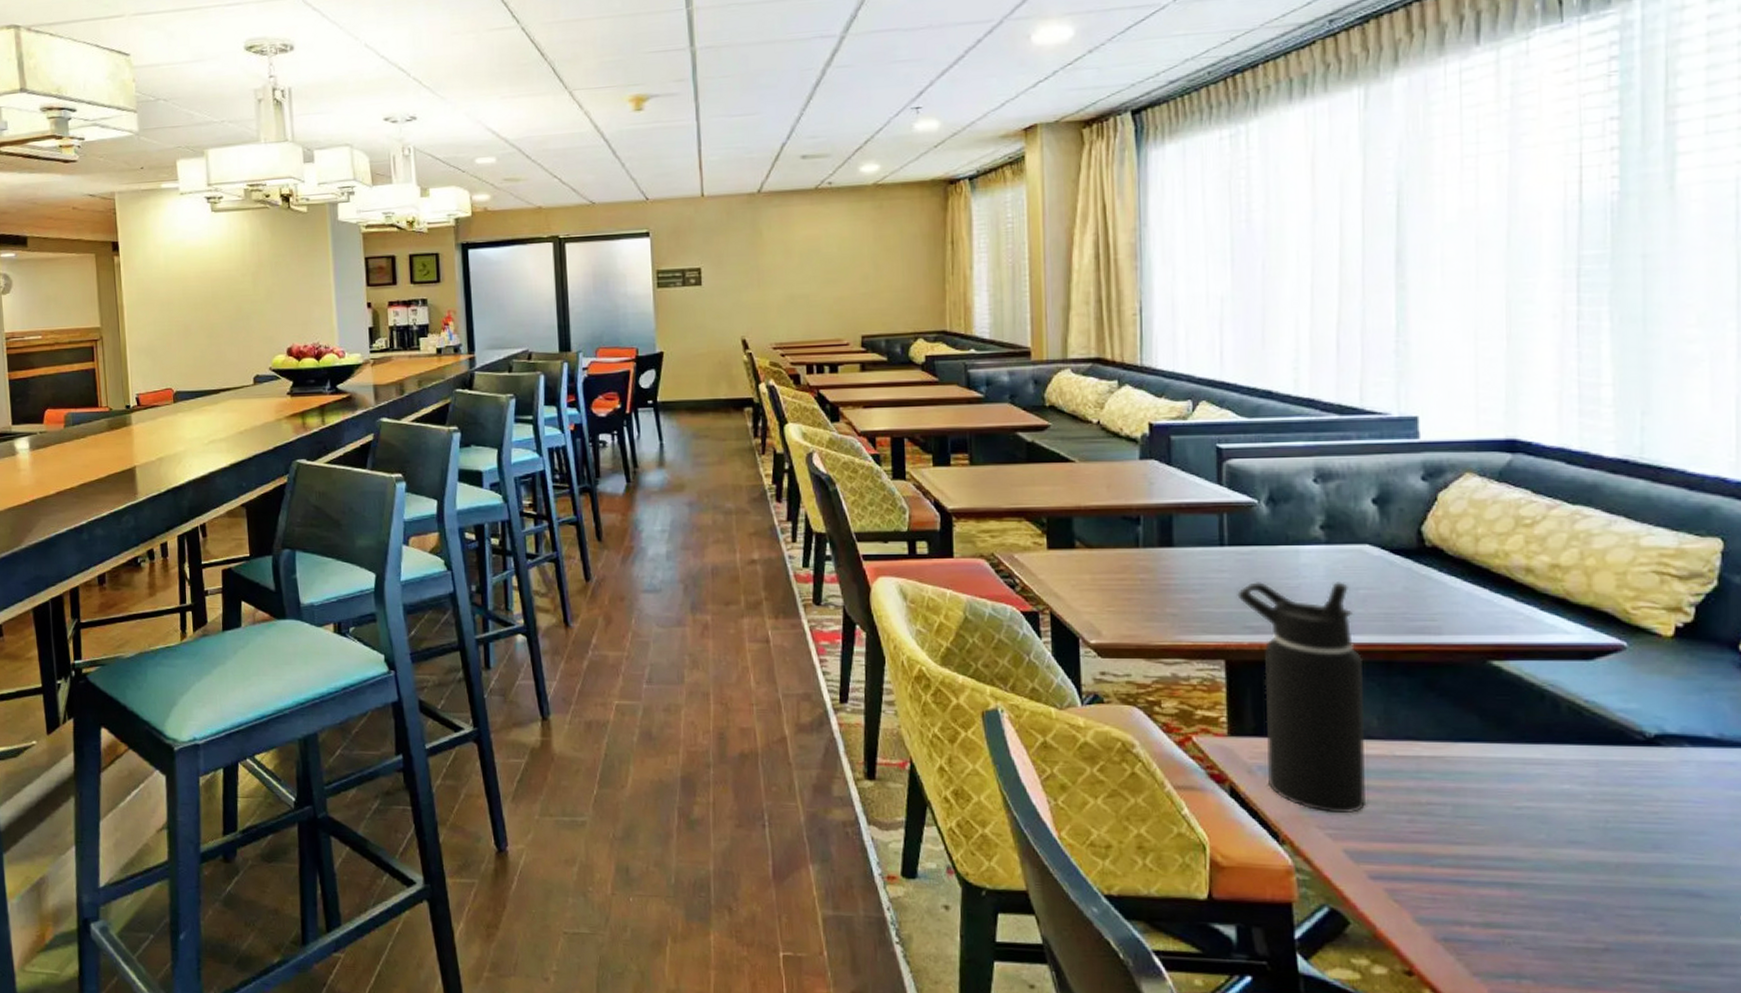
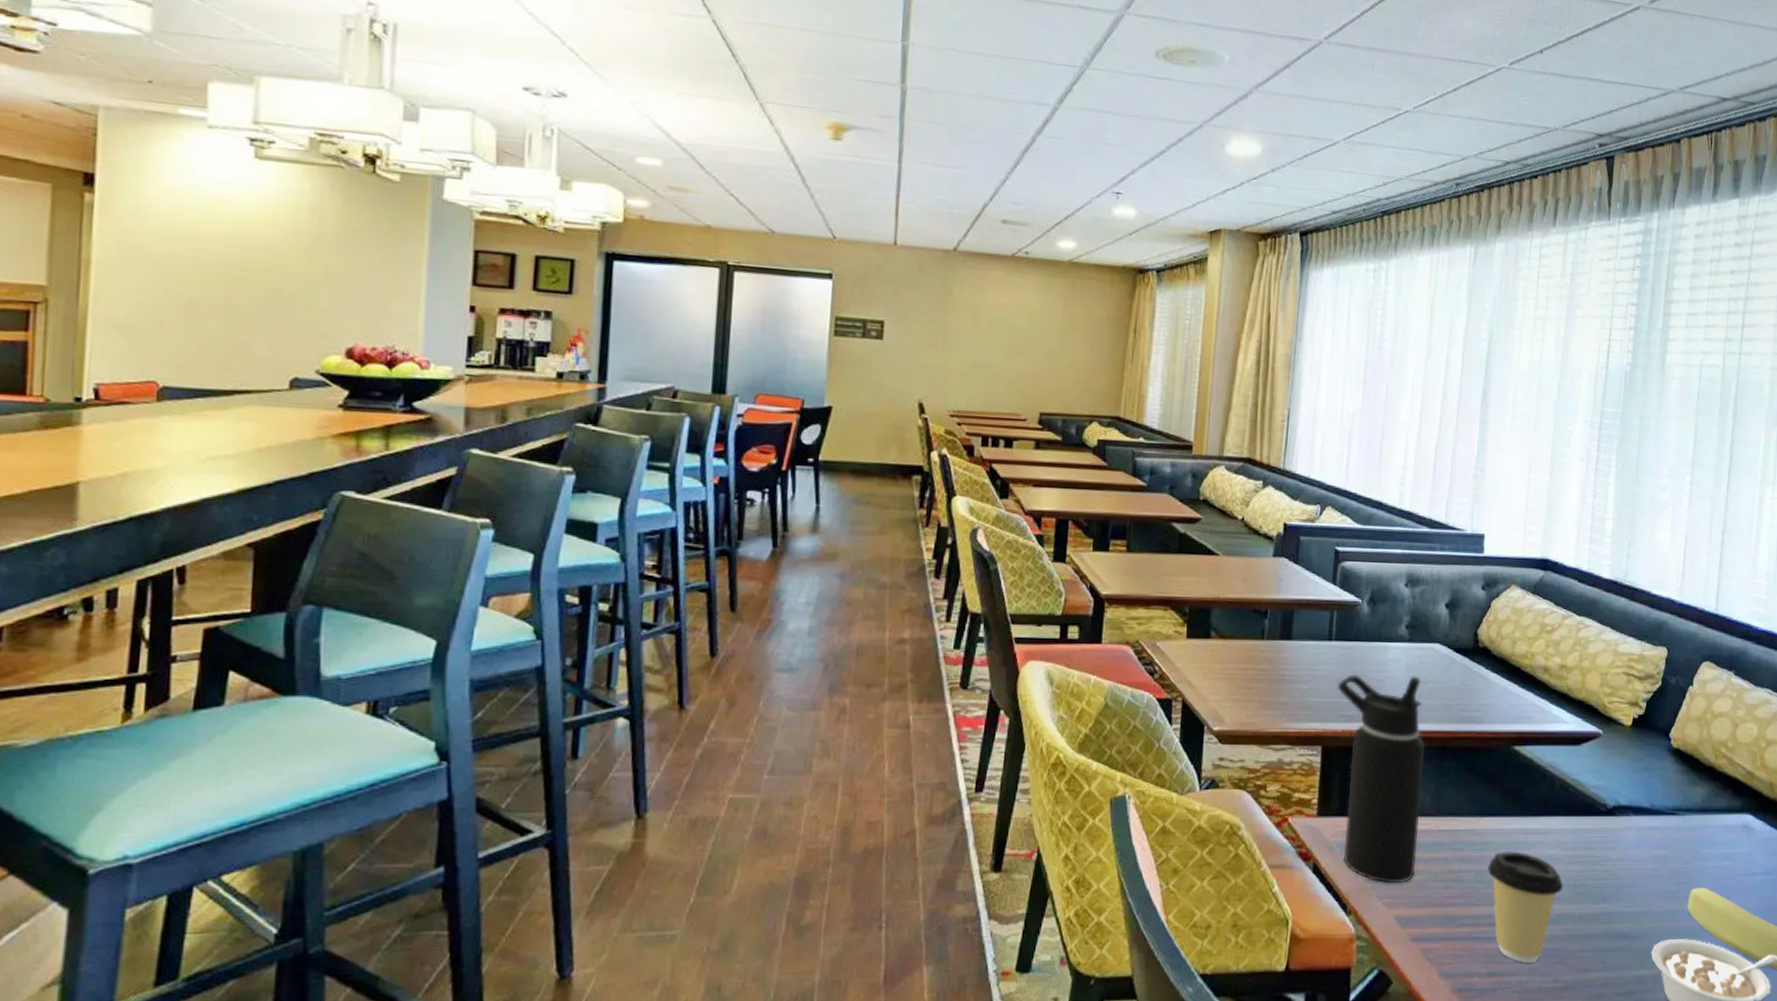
coffee cup: none [1469,783,1587,916] -> present [1487,851,1563,963]

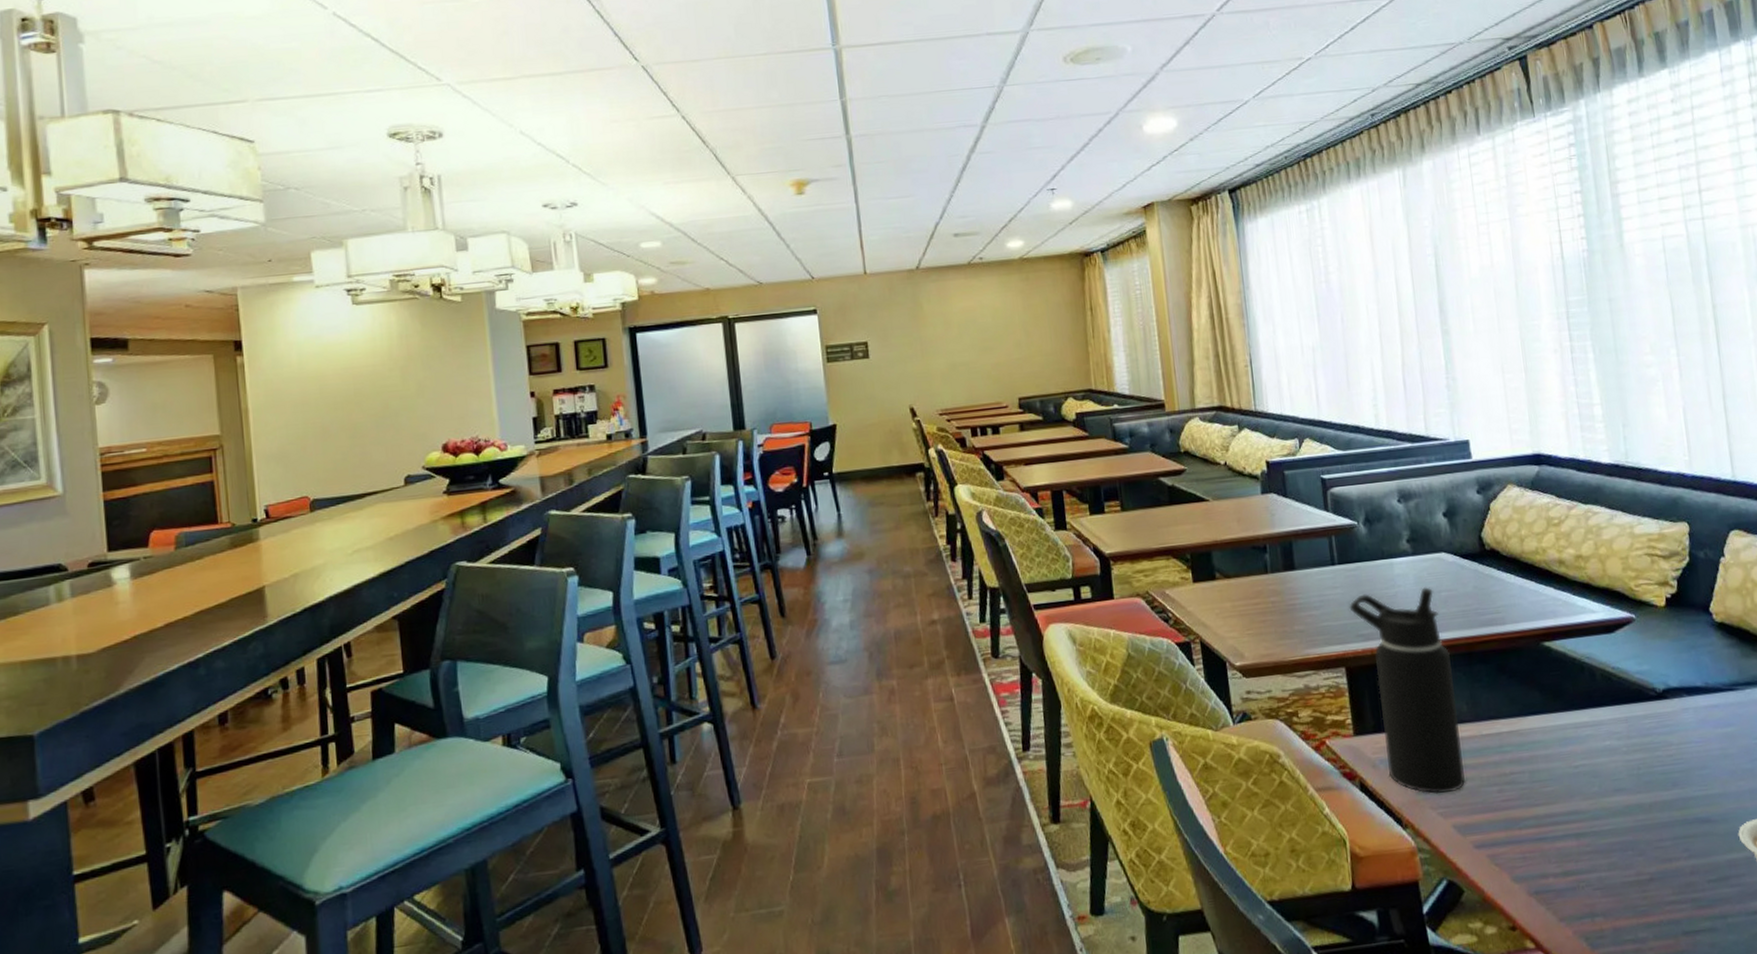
coffee cup: present [1487,851,1563,963] -> none [1540,747,1626,859]

